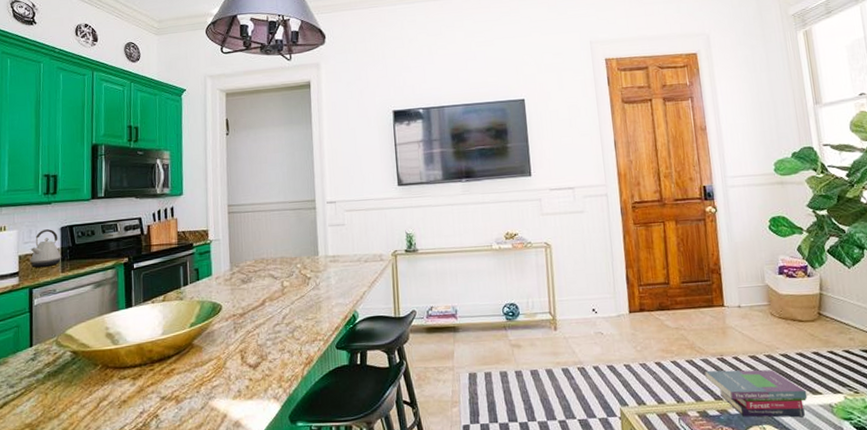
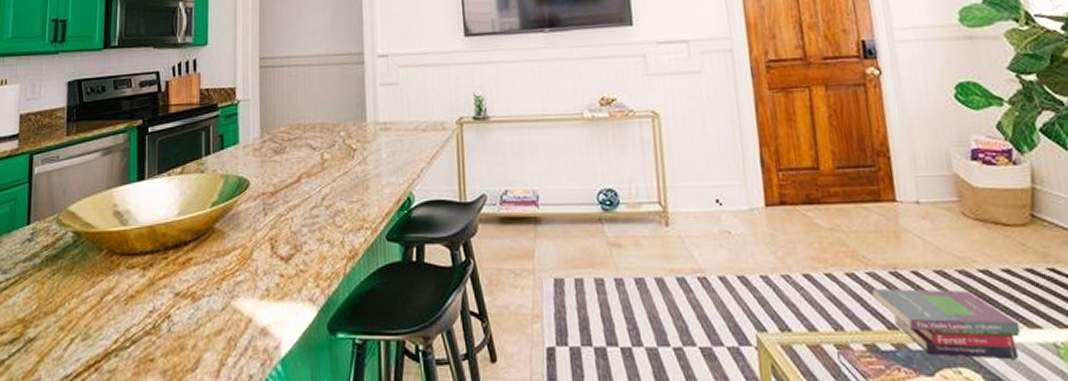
kettle: present [30,229,62,267] -> none [32,84,68,129]

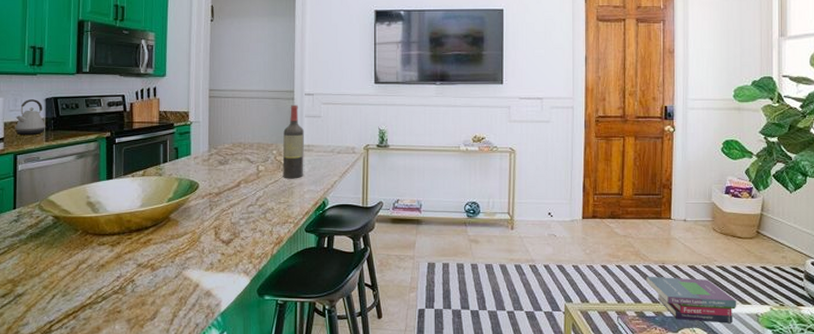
kettle: none [32,84,68,129] -> present [15,99,46,135]
wine bottle: none [352,70,381,169] -> present [282,105,305,179]

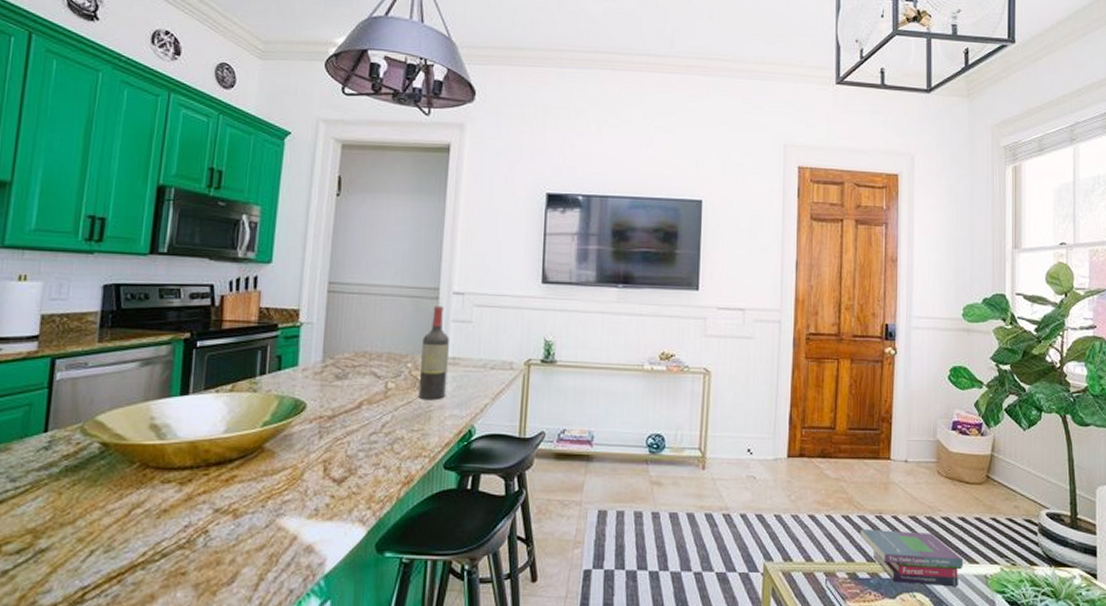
kettle: present [15,99,46,135] -> none [56,285,101,333]

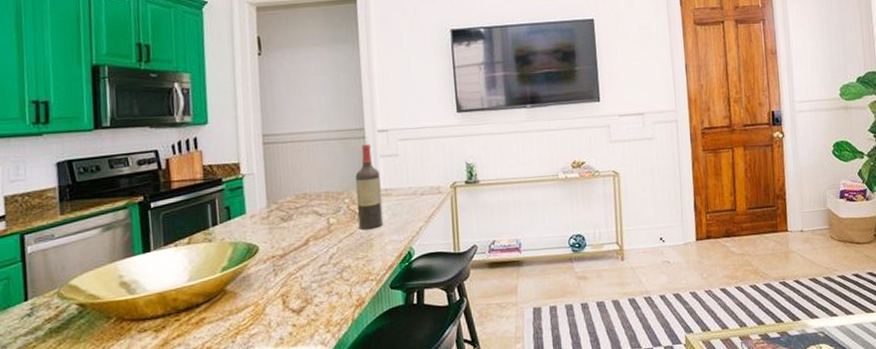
books: present [860,528,964,587] -> none [767,291,861,338]

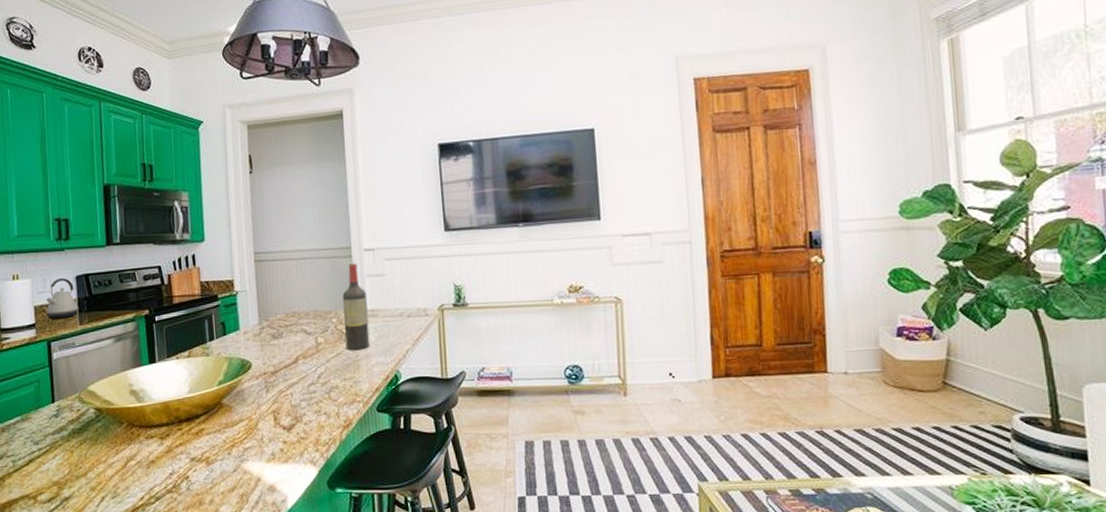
kettle: none [19,165,60,210] -> present [46,278,79,319]

